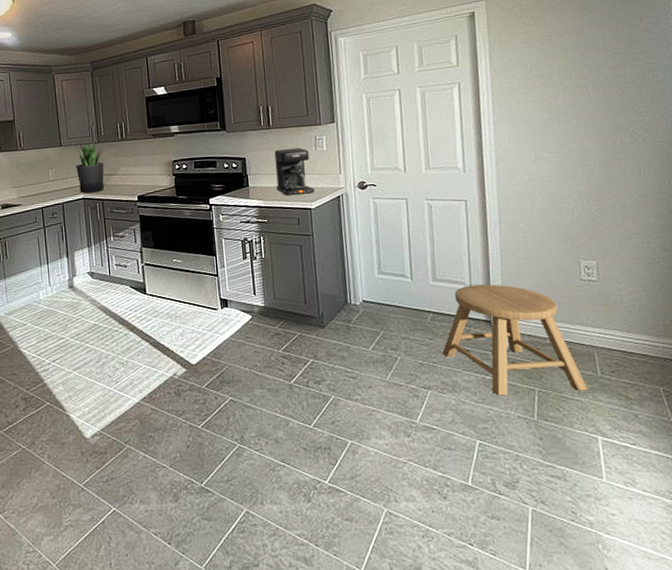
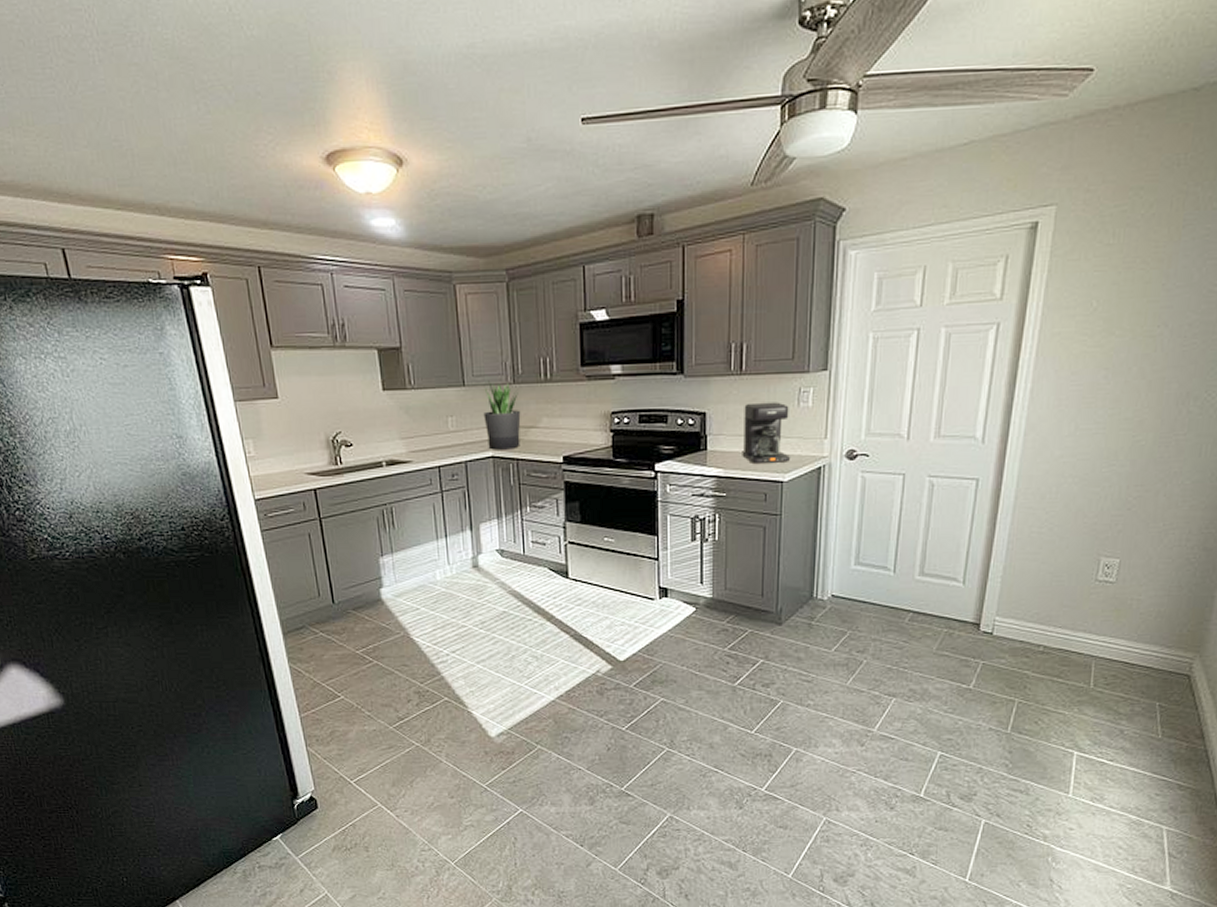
stool: present [442,284,588,396] -> none [916,581,1075,706]

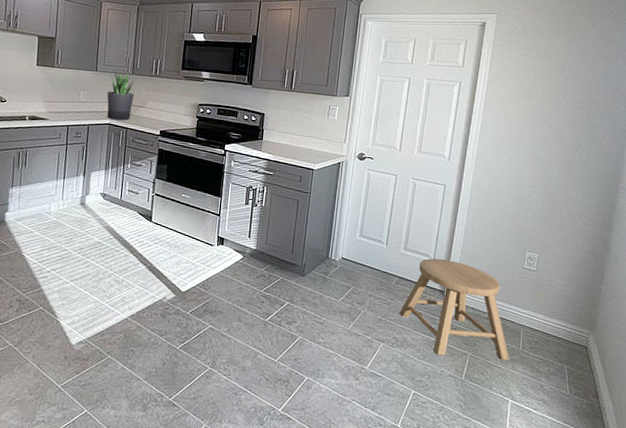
coffee maker: present [742,402,790,465] -> none [286,111,322,156]
stool: none [916,581,1075,706] -> present [399,258,509,361]

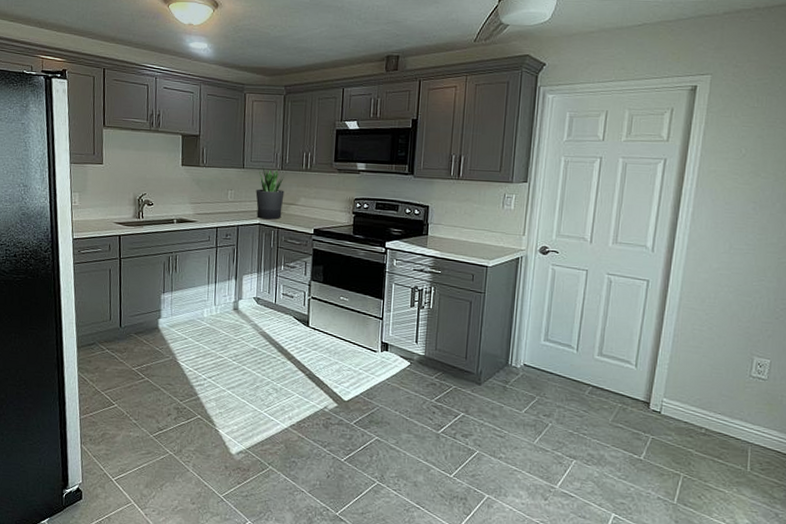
stool: present [399,258,509,361] -> none [594,365,734,484]

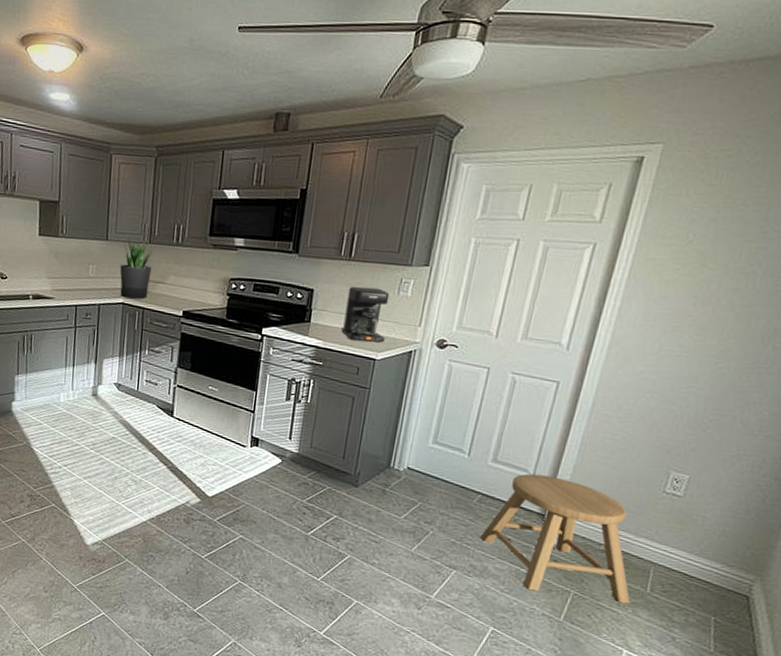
coffee maker: none [455,202,496,251] -> present [341,286,390,343]
stool: none [594,365,734,484] -> present [479,473,630,605]

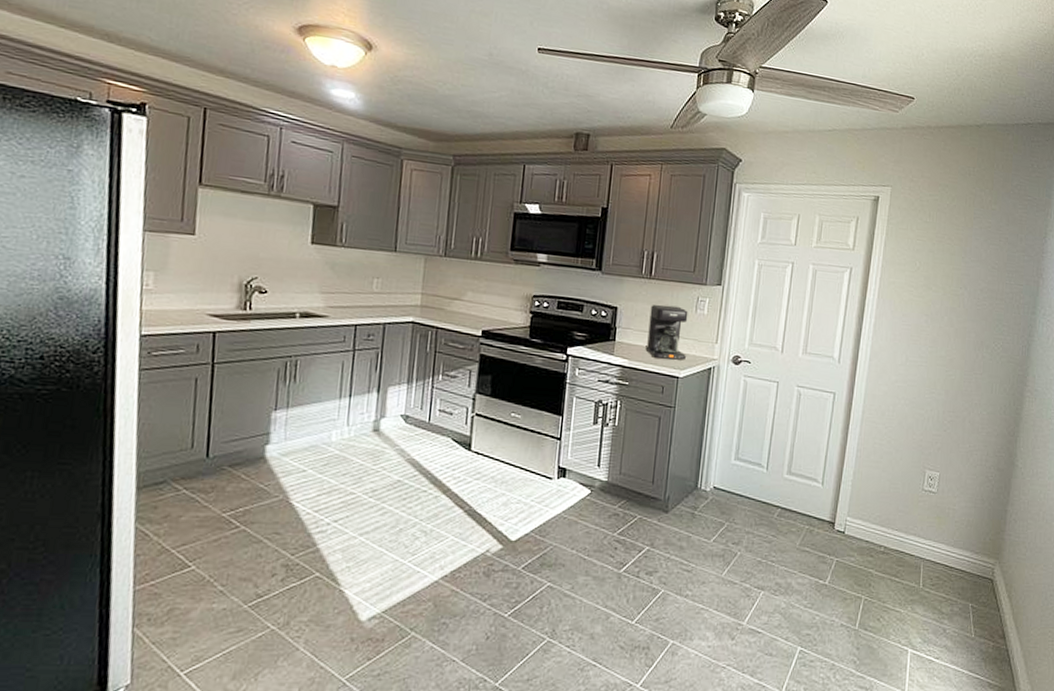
planter: present [119,238,153,300] -> none [410,250,448,318]
stool: present [479,473,630,605] -> none [782,483,909,602]

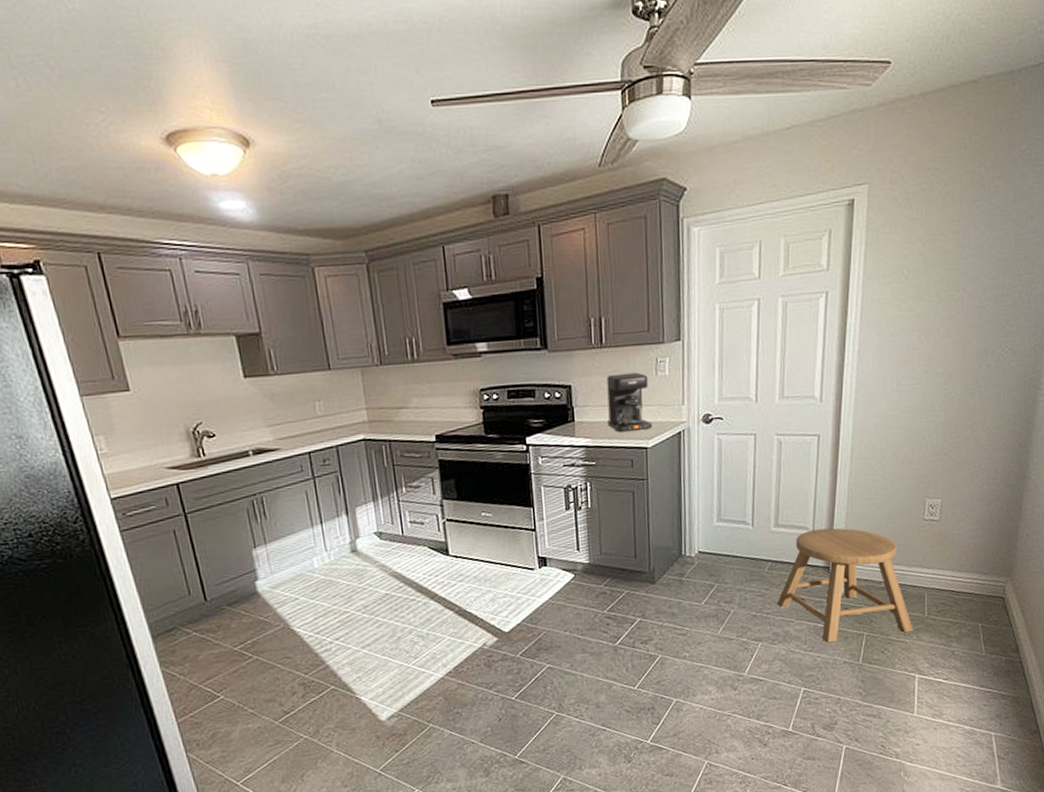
stool: none [782,483,909,602] -> present [777,528,913,643]

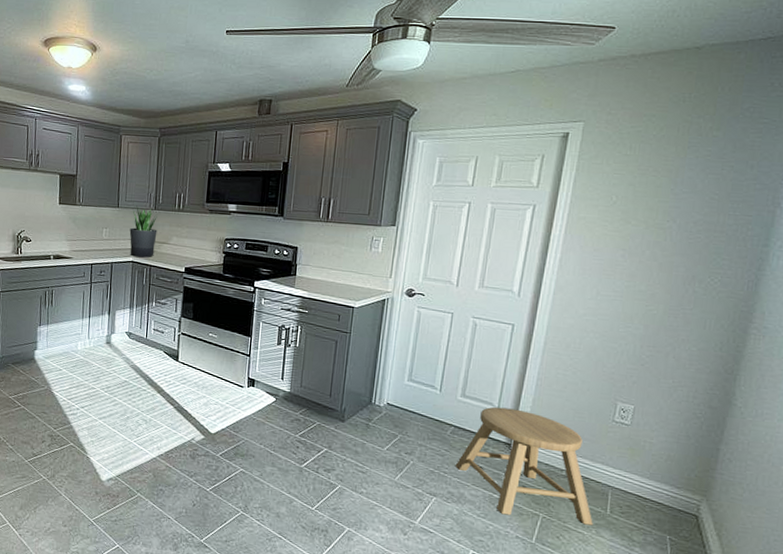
planter: none [350,363,392,433] -> present [129,205,158,258]
coffee maker: present [606,372,652,433] -> none [323,244,363,293]

